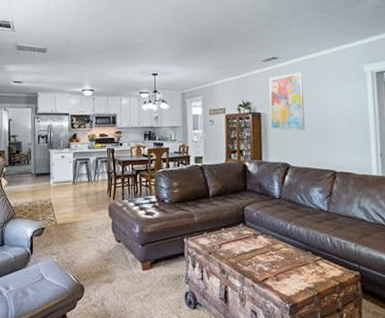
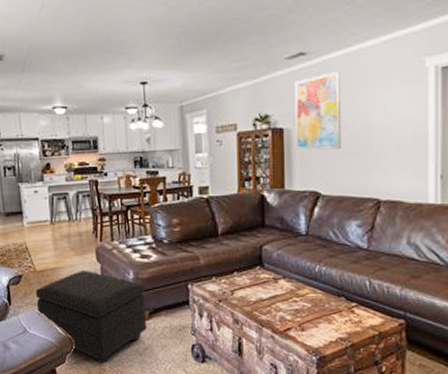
footstool: none [55,225,148,310] -> present [35,270,147,365]

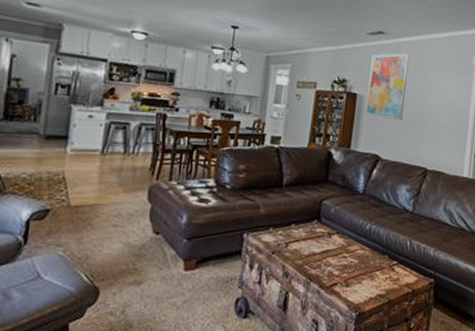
footstool: present [35,270,147,365] -> none [60,210,196,320]

